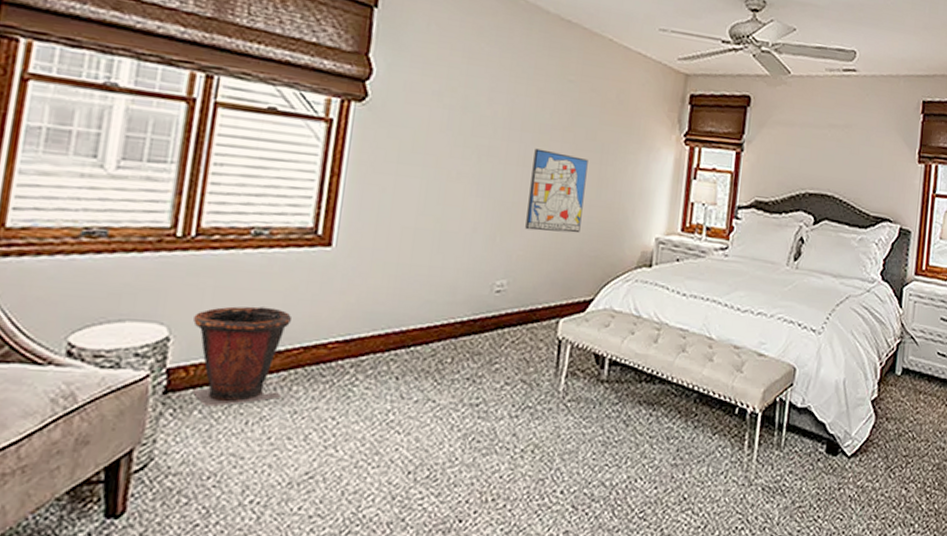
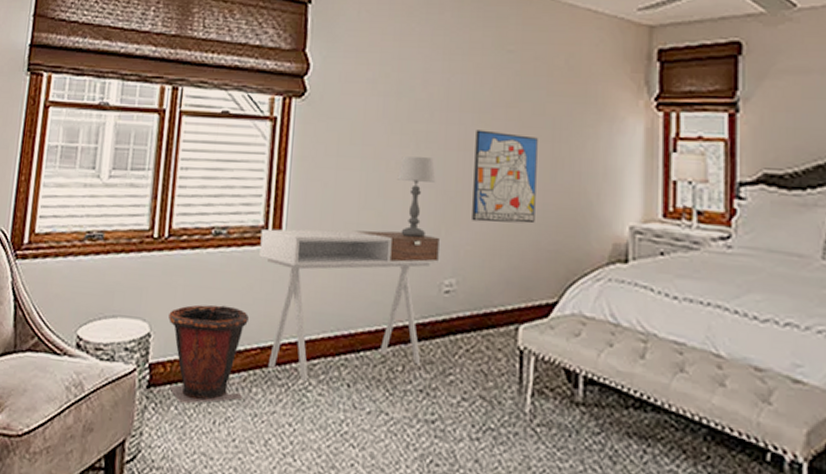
desk: none [306,231,497,378] -> present [259,229,443,383]
table lamp: none [457,167,495,244] -> present [397,156,436,239]

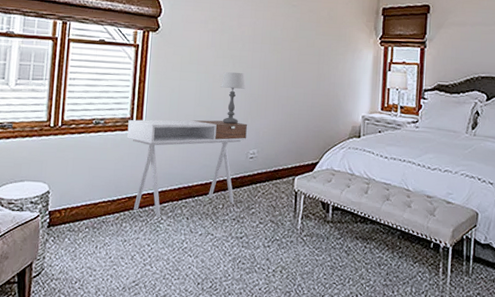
waste bin: present [169,304,249,404] -> none [63,170,120,236]
wall art: present [472,130,538,224] -> none [268,55,310,115]

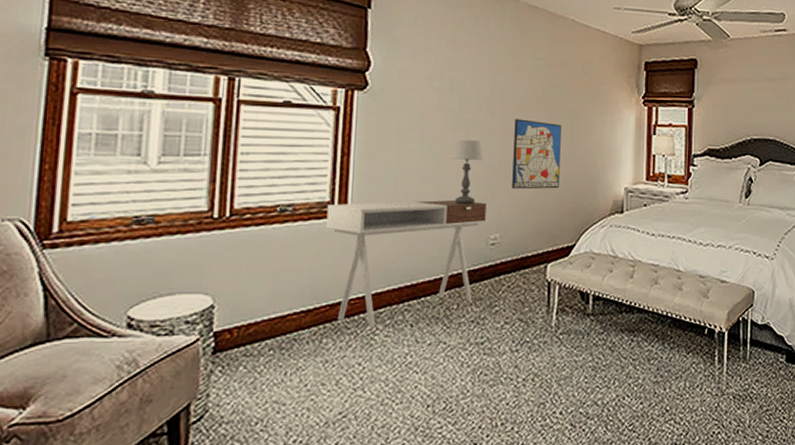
wall art: none [268,55,310,115] -> present [512,119,562,189]

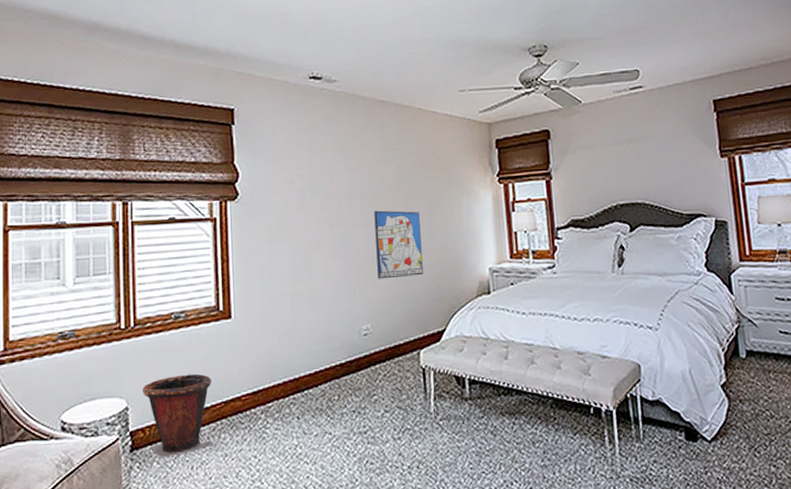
waste bin: none [234,273,317,362] -> present [143,373,215,458]
desk: present [326,199,489,328] -> none [214,294,359,422]
table lamp: present [451,140,483,205] -> none [318,236,348,299]

